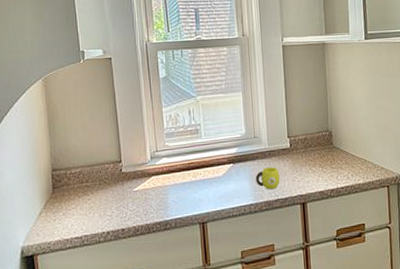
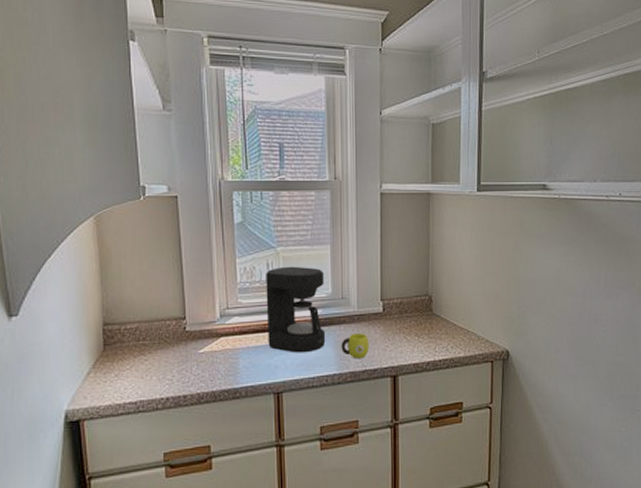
coffee maker: none [188,111,242,187] -> present [266,266,326,353]

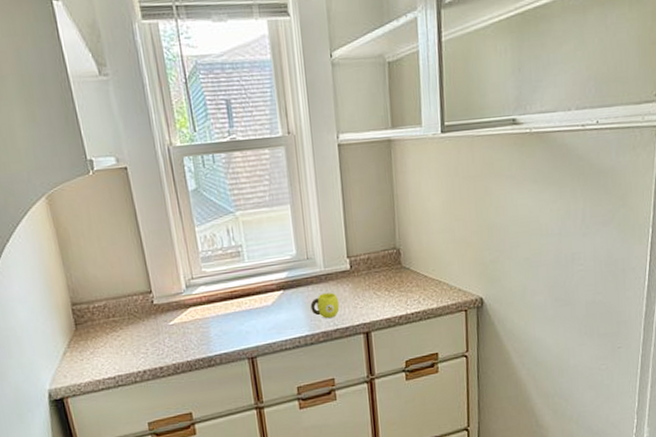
coffee maker: present [266,266,326,353] -> none [227,229,295,318]

